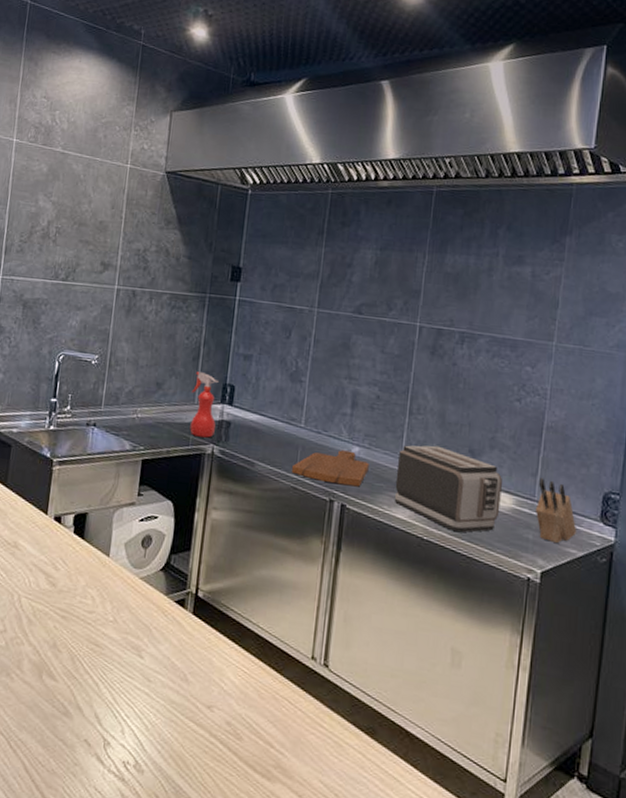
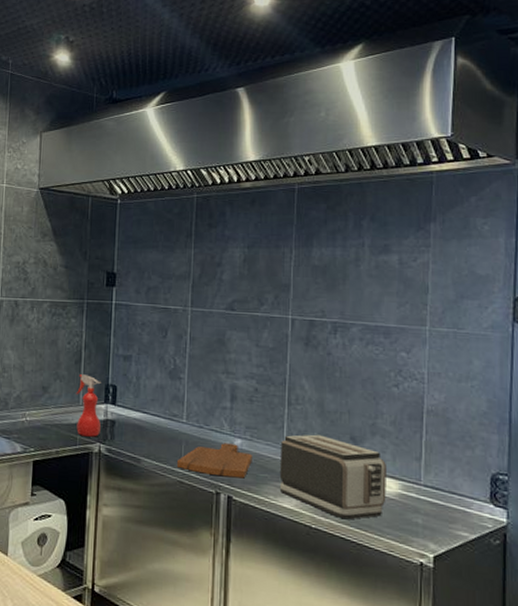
knife block: present [535,477,577,544] -> none [422,461,467,528]

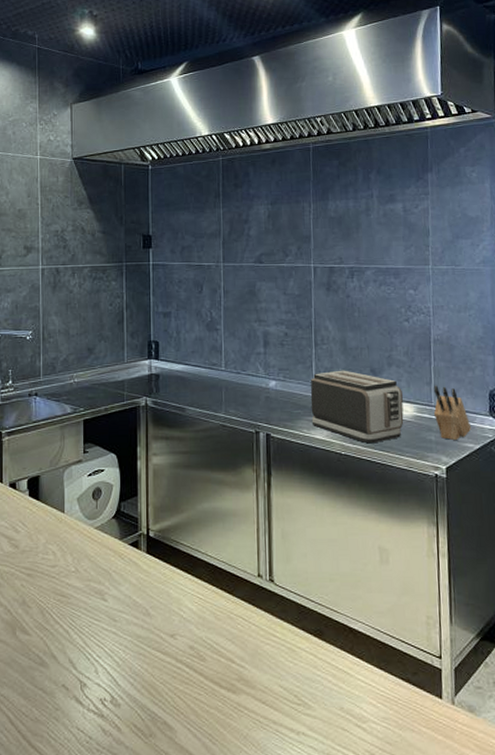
spray bottle: present [76,374,101,437] -> none [120,333,146,392]
cutting board: present [176,443,252,479] -> none [218,385,286,417]
knife block: none [422,461,467,528] -> present [433,385,472,441]

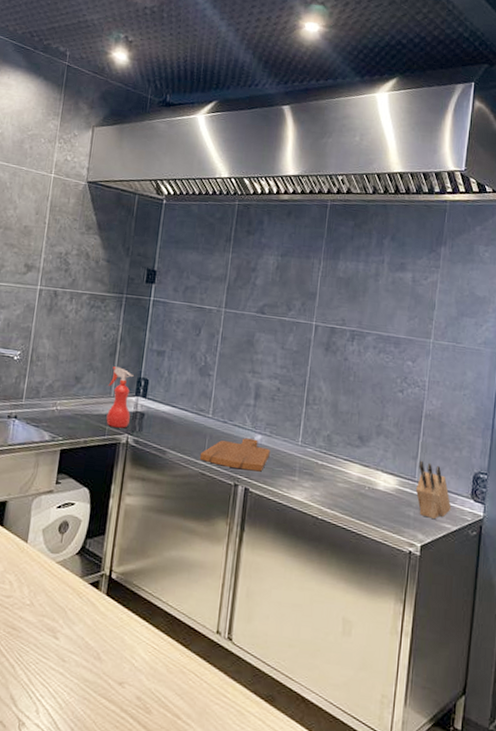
spray bottle: none [120,333,146,392] -> present [106,366,134,428]
cutting board: none [218,385,286,417] -> present [199,438,270,472]
toaster: present [310,370,404,444] -> none [292,432,387,512]

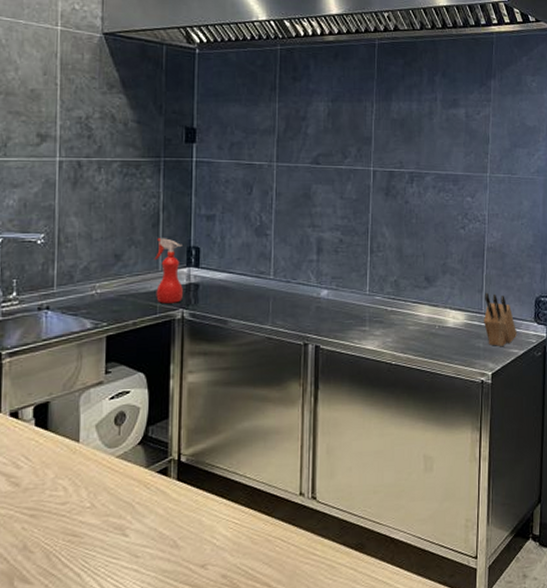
cutting board: present [199,438,270,472] -> none [264,295,338,328]

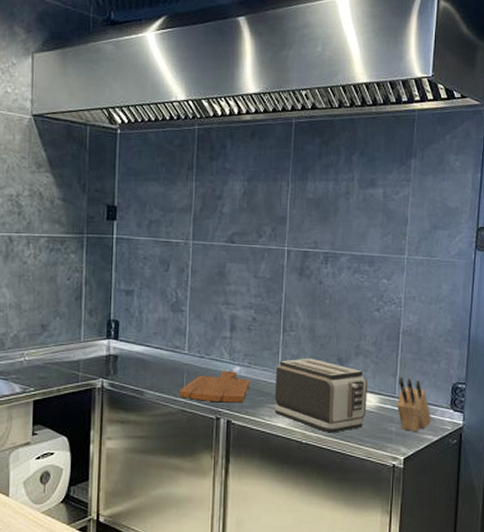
spray bottle: present [154,238,183,304] -> none [77,311,103,373]
cutting board: none [264,295,338,328] -> present [178,371,250,403]
toaster: none [363,278,455,353] -> present [274,358,367,433]

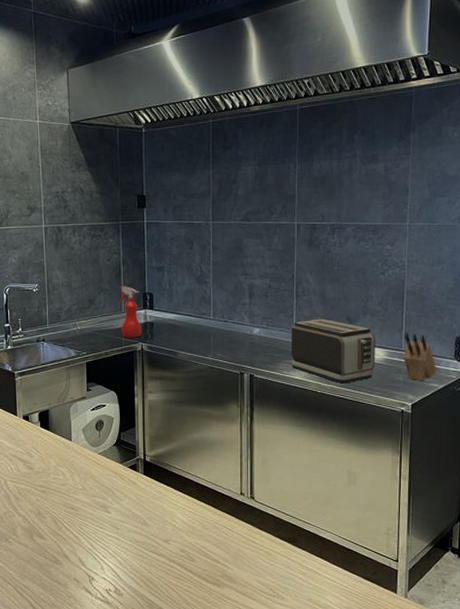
spray bottle: none [77,311,103,373] -> present [118,286,141,338]
cutting board: present [178,371,250,403] -> none [207,332,269,360]

